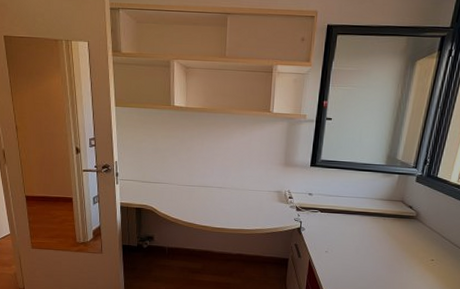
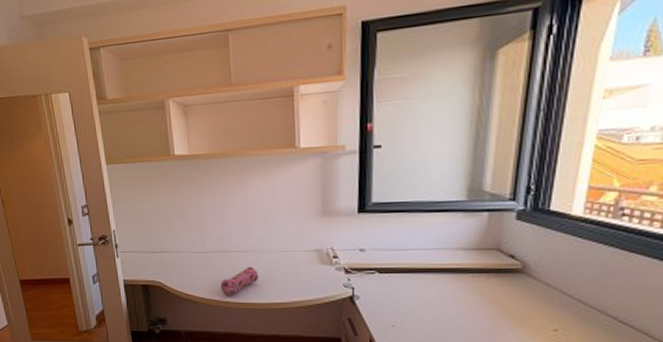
pencil case: none [201,199,232,223] -> present [220,266,259,297]

